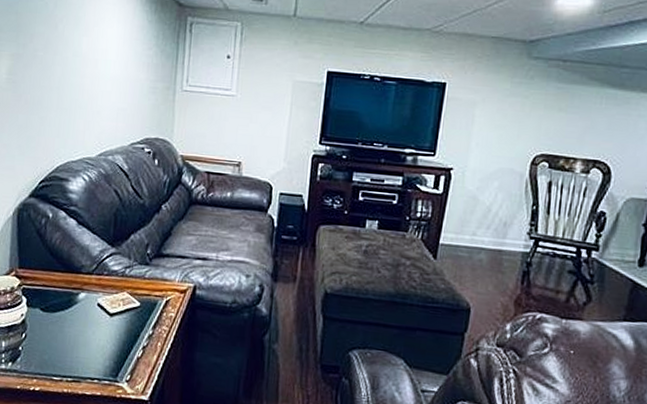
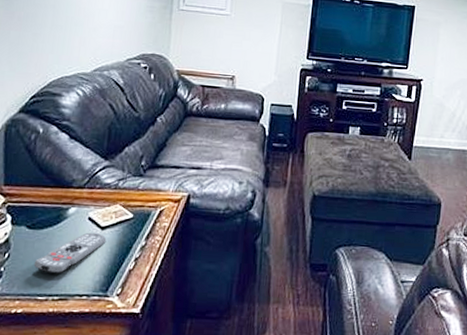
remote control: none [48,318,115,357] -> present [33,232,107,274]

